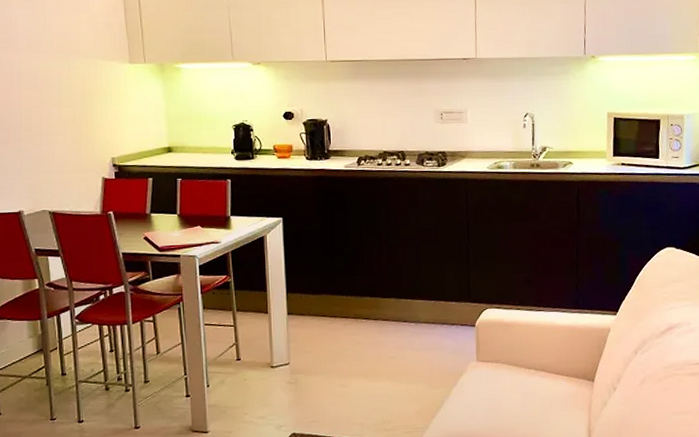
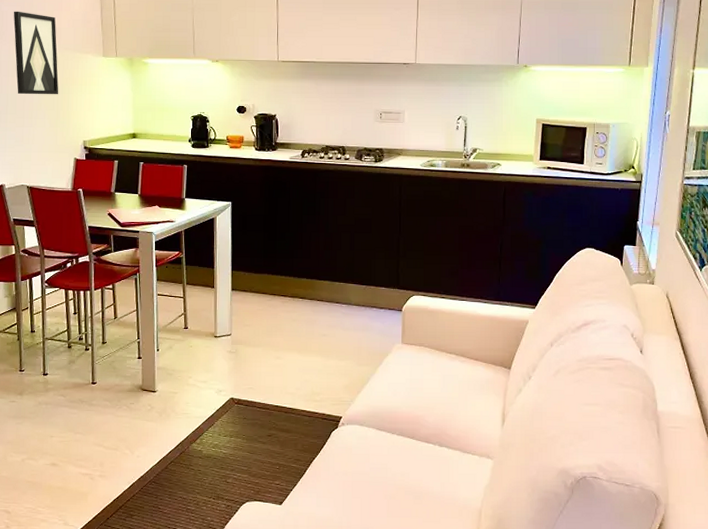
wall art: none [23,15,81,109] -> present [13,11,59,95]

